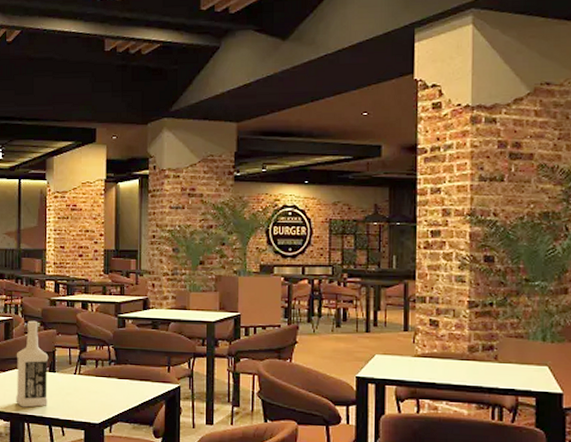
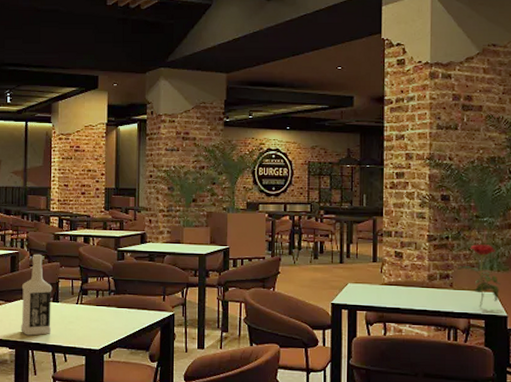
flower: none [502,312,555,384] -> present [456,244,501,308]

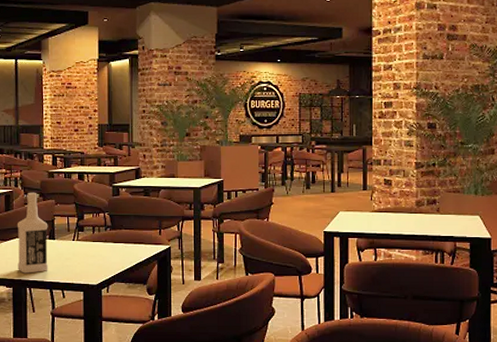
flower: present [456,244,501,308] -> none [443,170,485,231]

